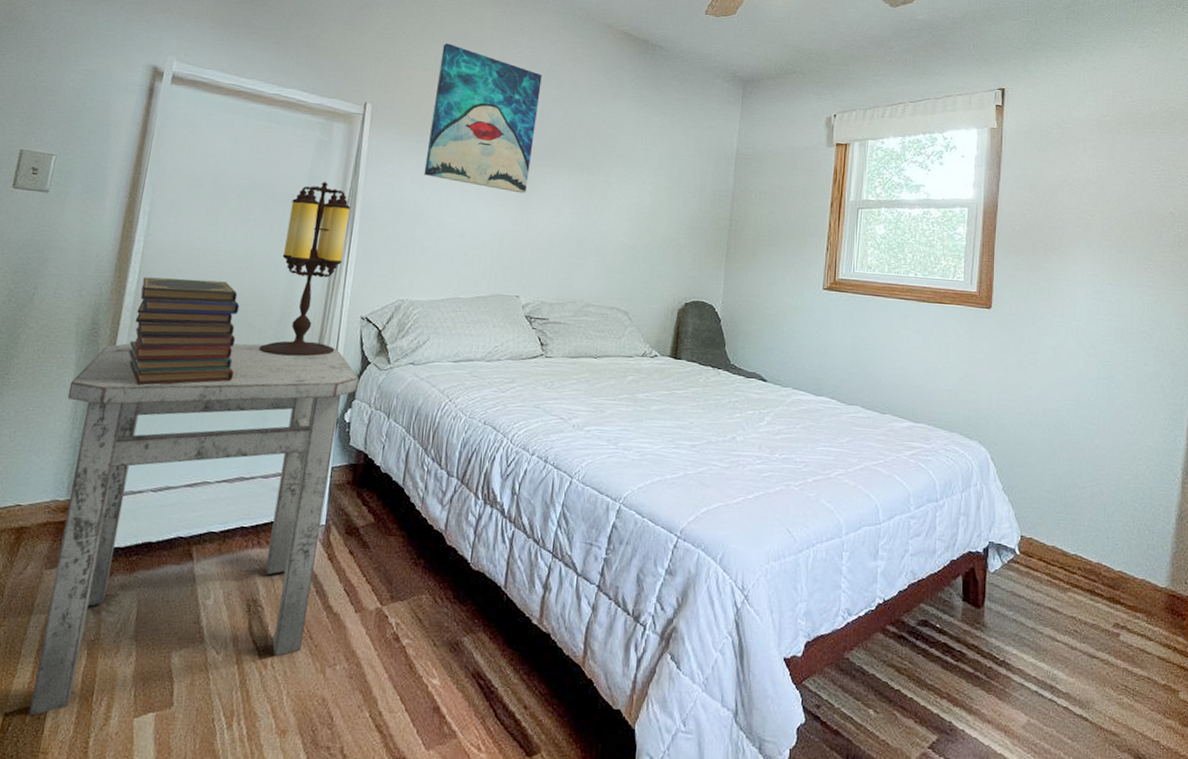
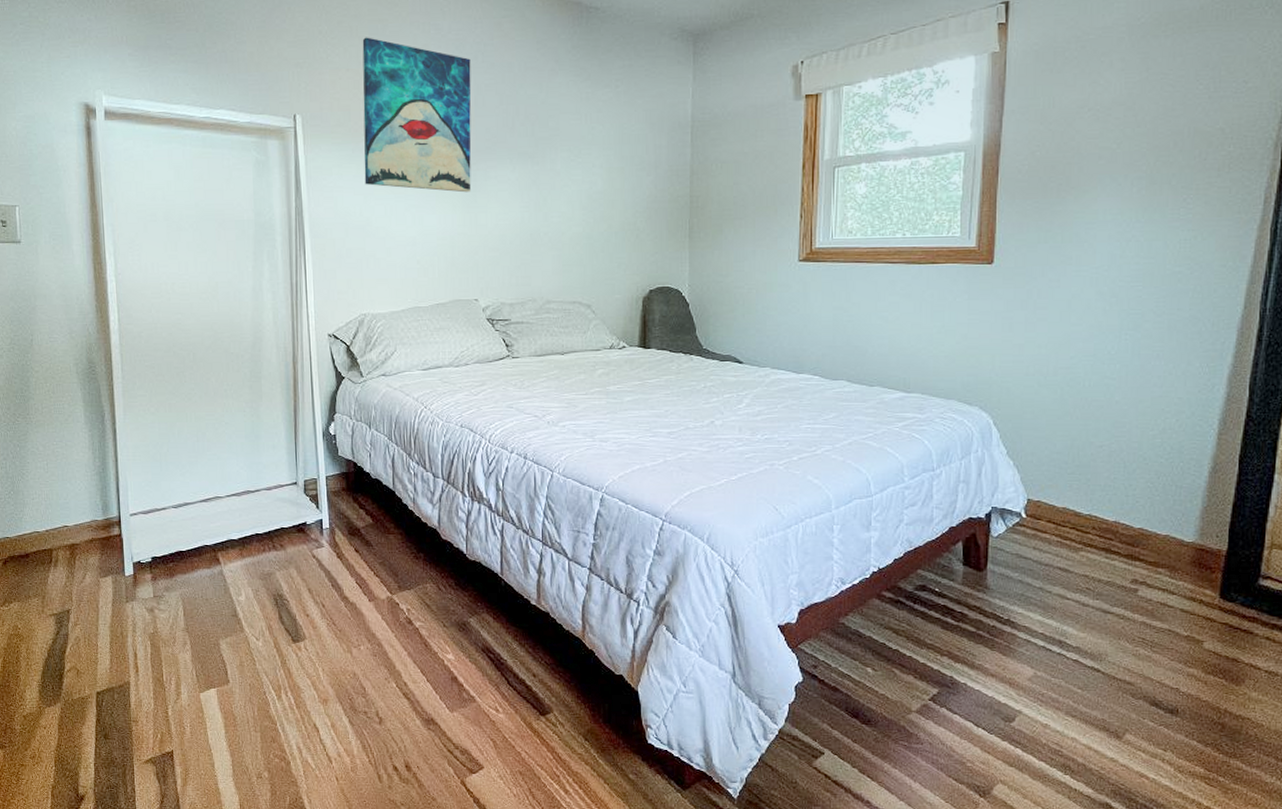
side table: present [29,343,359,716] -> none [82,367,337,693]
book stack: present [128,277,240,386] -> none [123,312,222,415]
table lamp: present [258,181,351,357] -> none [239,202,309,377]

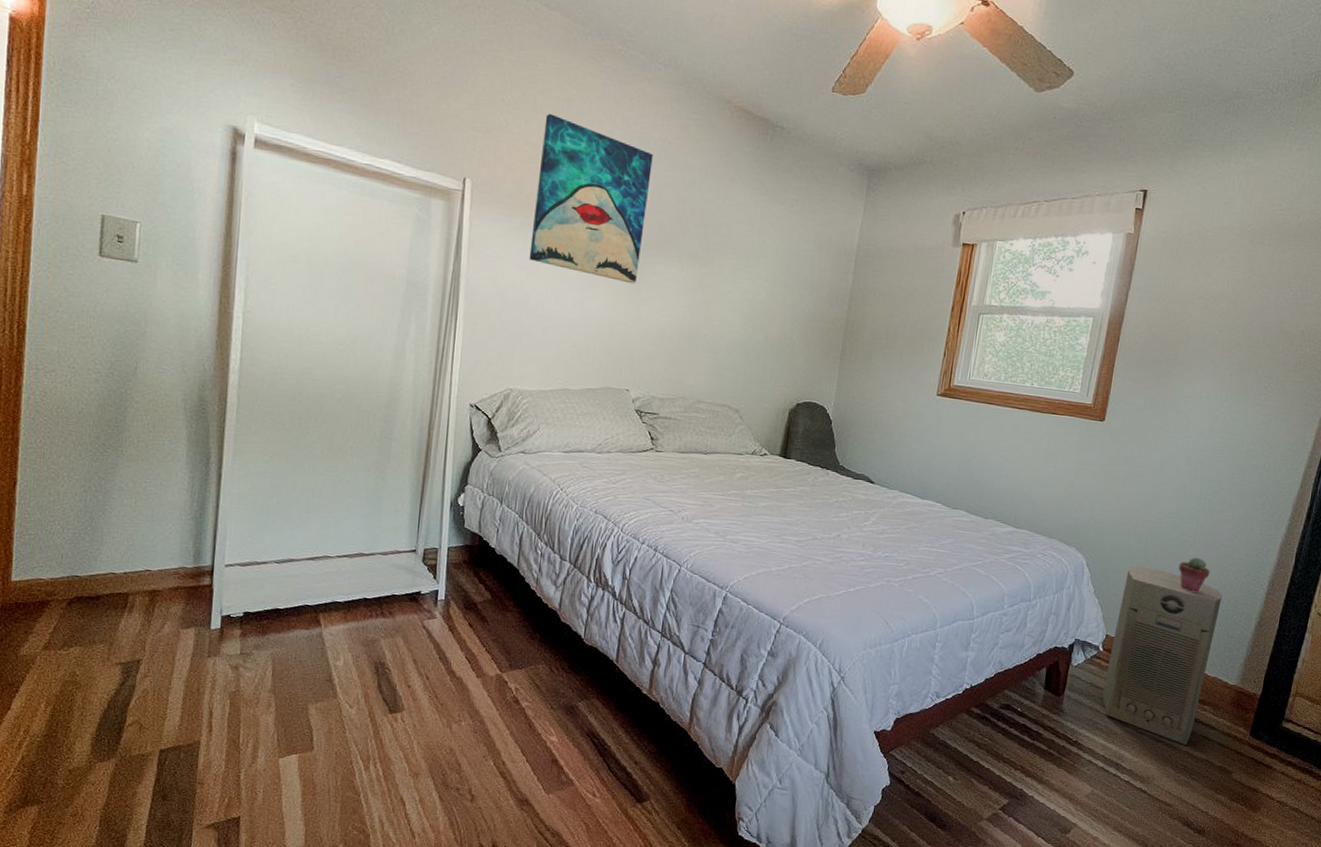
air purifier: none [1031,420,1163,615] -> present [1102,566,1222,745]
potted succulent: none [1105,402,1144,443] -> present [1178,557,1210,594]

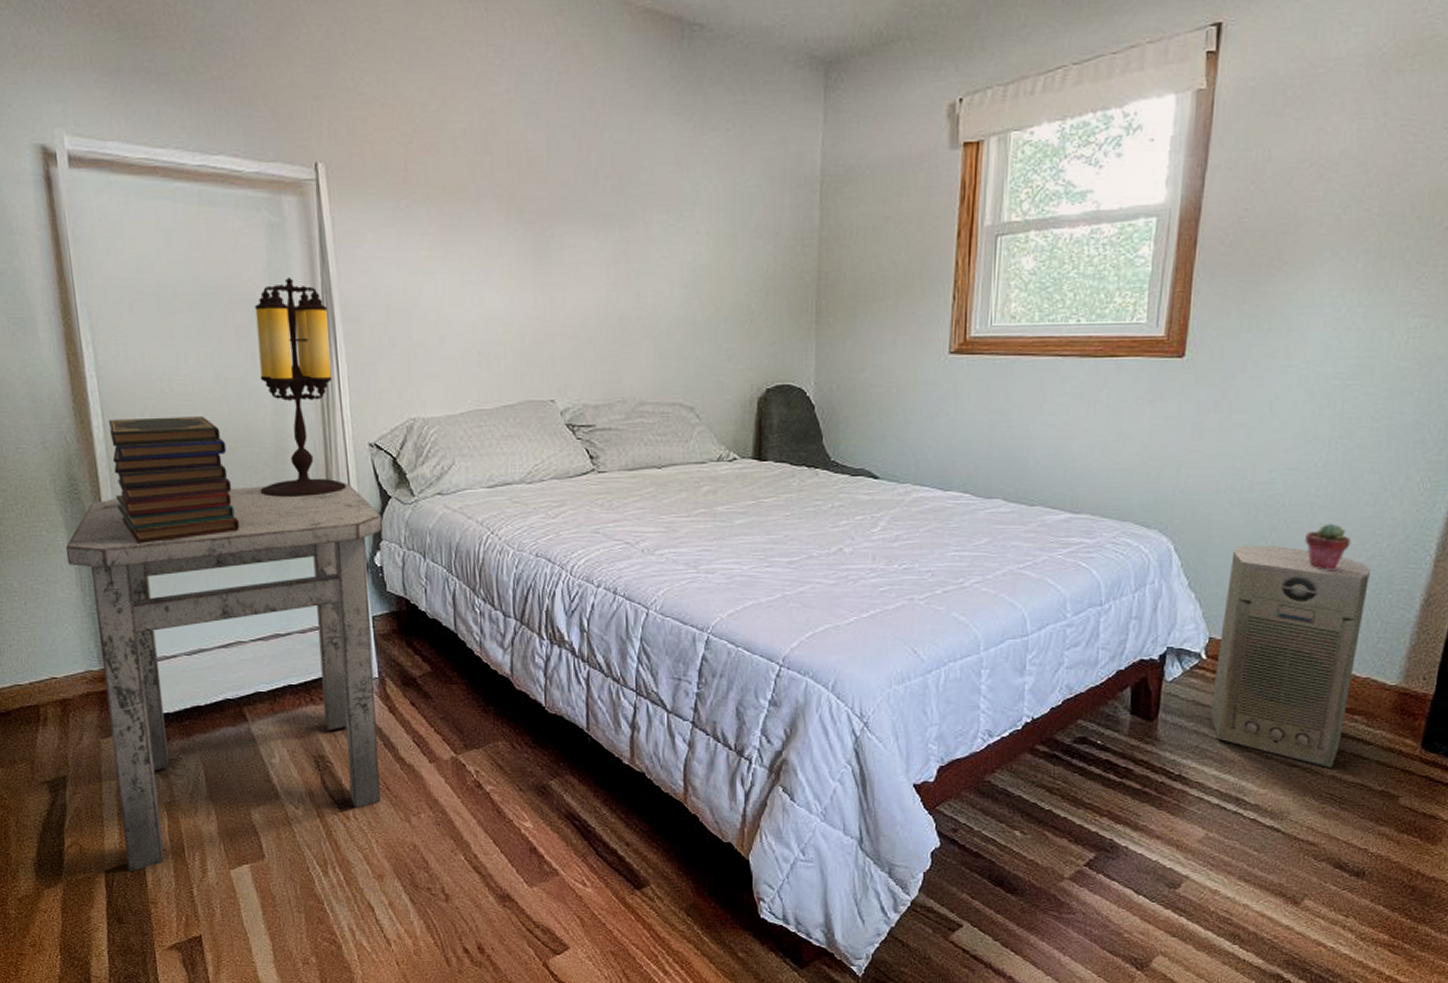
side table: none [182,421,470,753] -> present [65,484,382,871]
book stack: none [238,355,347,463] -> present [109,416,239,544]
table lamp: none [369,262,454,442] -> present [255,276,347,497]
wall art: present [529,113,653,284] -> none [400,60,544,266]

